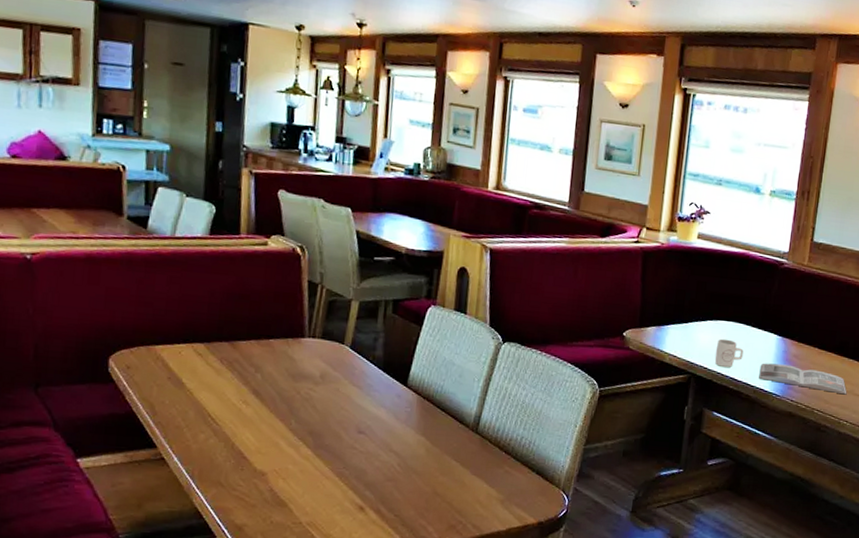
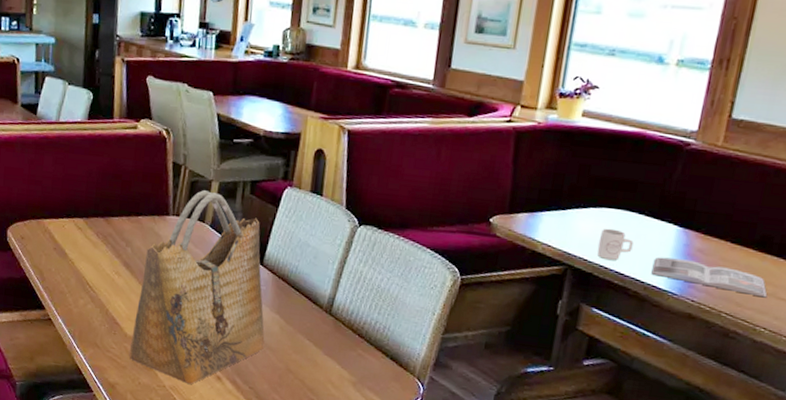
grocery bag: none [259,310,411,518] -> present [129,190,265,384]

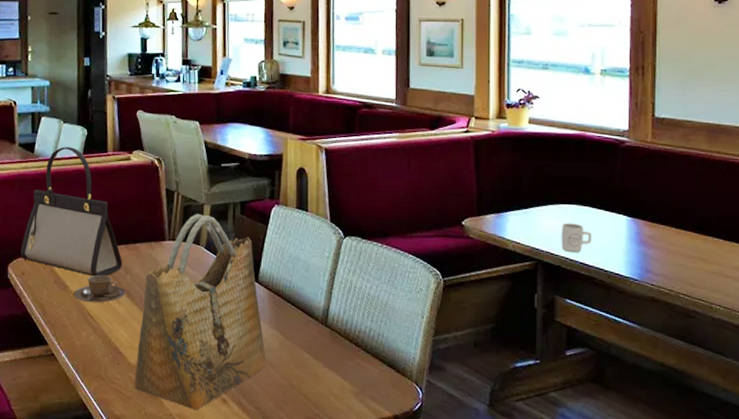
handbag: none [20,110,124,247] -> present [20,147,123,277]
teacup: none [72,244,125,273] -> present [73,274,125,303]
magazine: present [651,256,768,298] -> none [612,246,716,277]

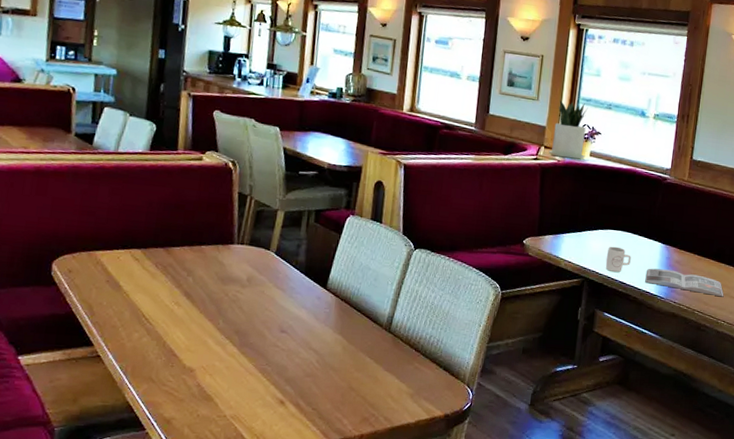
handbag: present [20,147,123,277] -> none [67,141,186,278]
teacup: present [73,274,125,303] -> none [126,275,186,305]
grocery bag: present [133,214,267,410] -> none [187,219,329,411]
planter: none [480,65,523,128] -> present [548,100,588,160]
magazine: none [612,246,716,277] -> present [645,268,724,297]

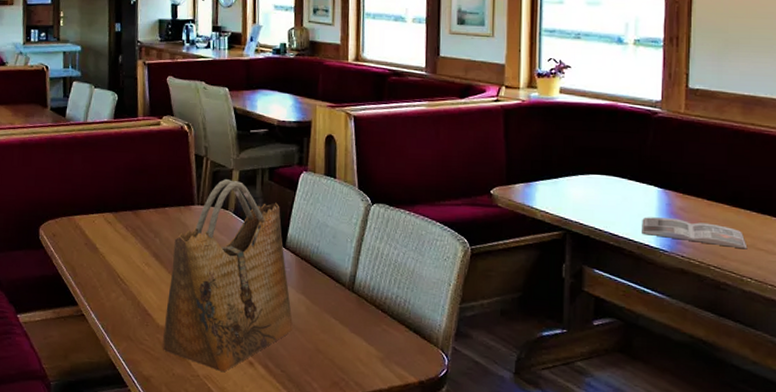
grocery bag: none [187,219,329,411] -> present [162,179,294,372]
planter: present [548,100,588,160] -> none [510,34,554,98]
mug: present [605,246,631,273] -> none [590,193,622,223]

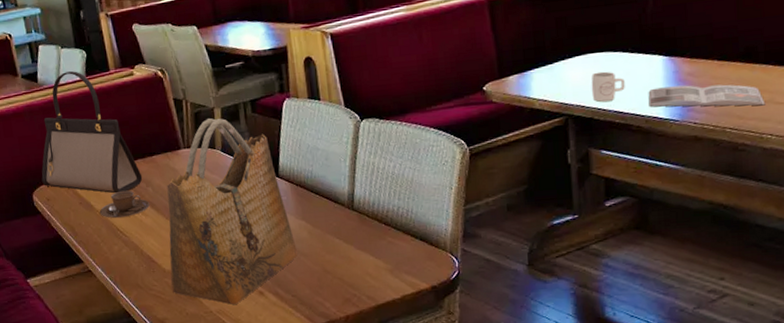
handbag: none [51,111,152,240] -> present [41,71,143,194]
teacup: none [103,237,154,266] -> present [99,190,150,219]
mug: none [590,193,622,223] -> present [591,71,625,102]

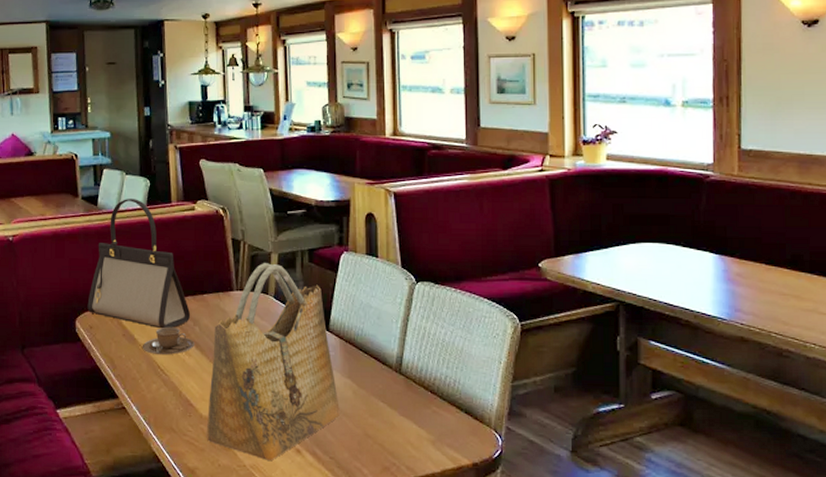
mug: present [591,71,625,102] -> none [643,262,676,293]
magazine: present [648,84,766,107] -> none [698,284,810,314]

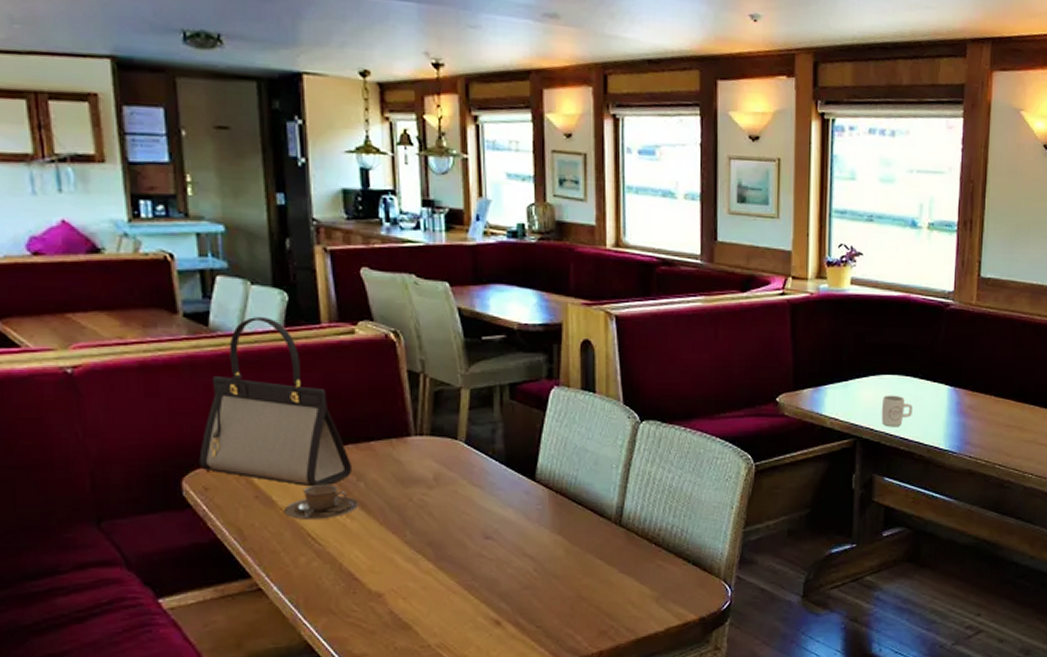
grocery bag: present [206,263,341,460] -> none [377,401,550,637]
mug: none [643,262,676,293] -> present [881,395,913,427]

